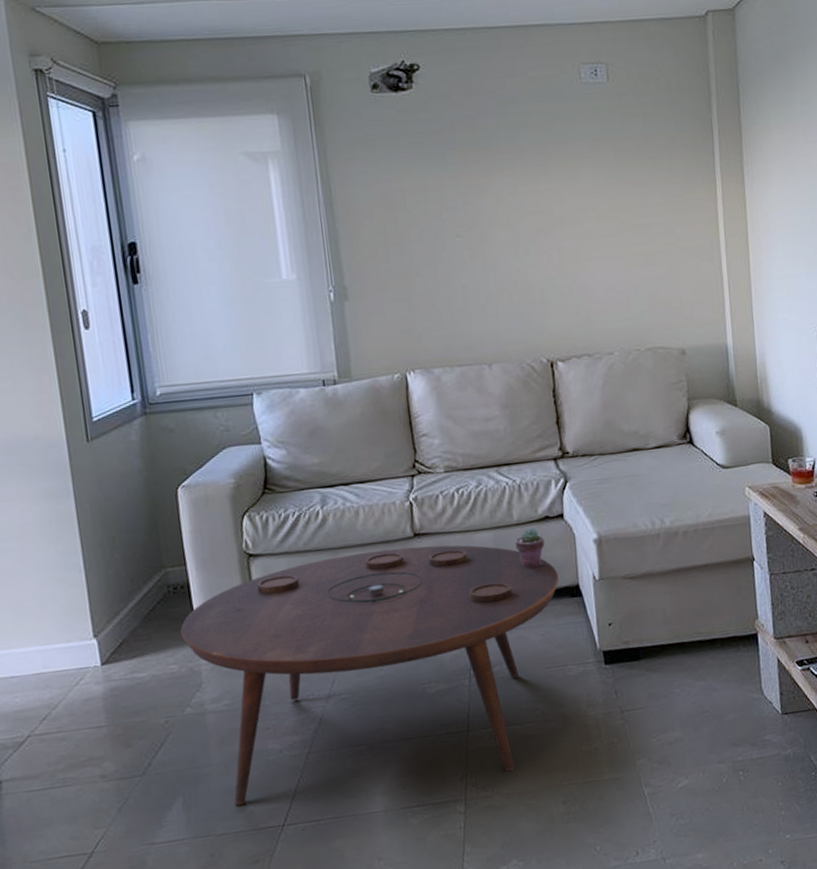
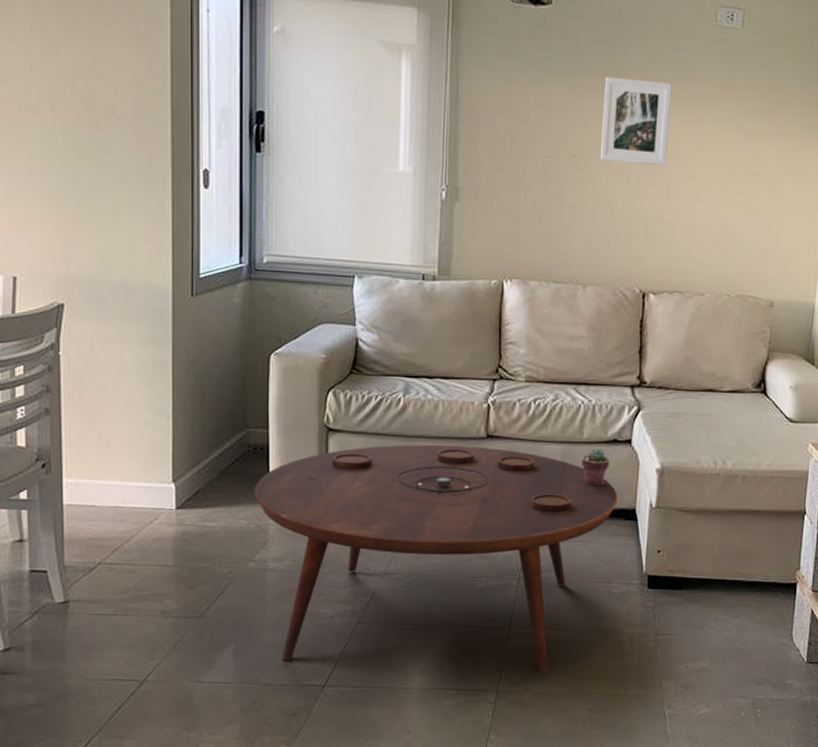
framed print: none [478,147,554,236] -> present [601,76,672,166]

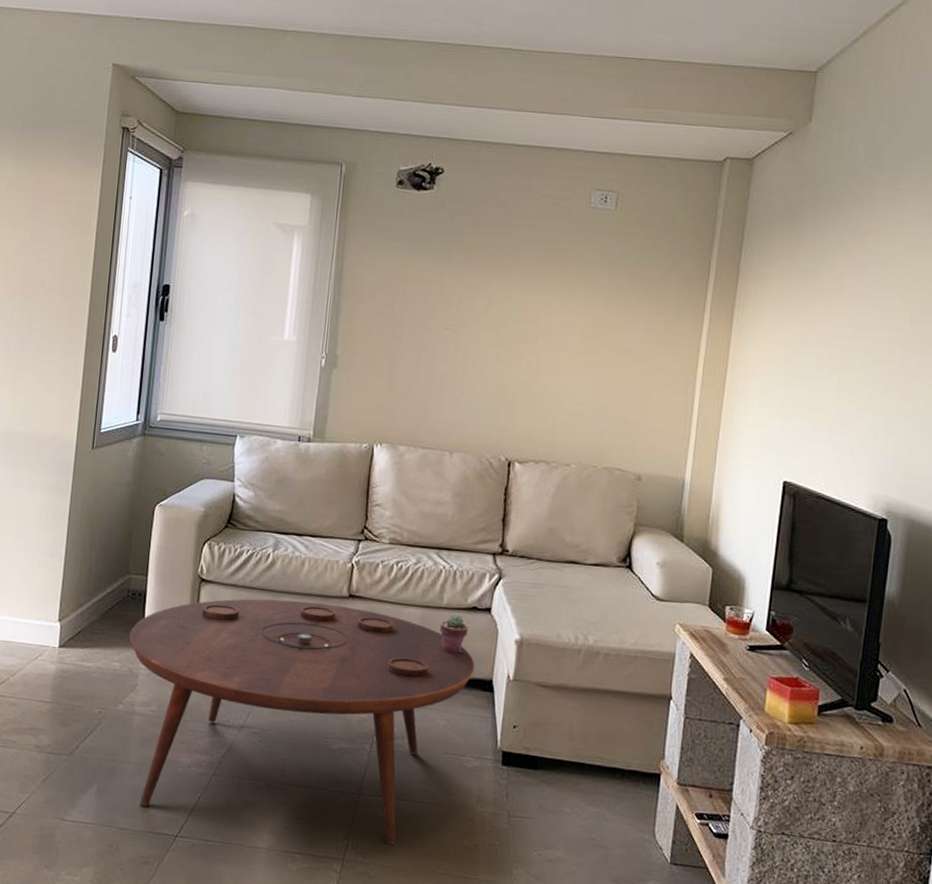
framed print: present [601,76,672,166] -> none [473,254,545,340]

